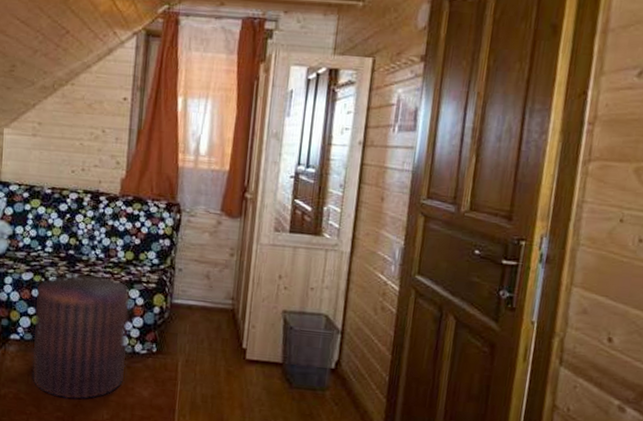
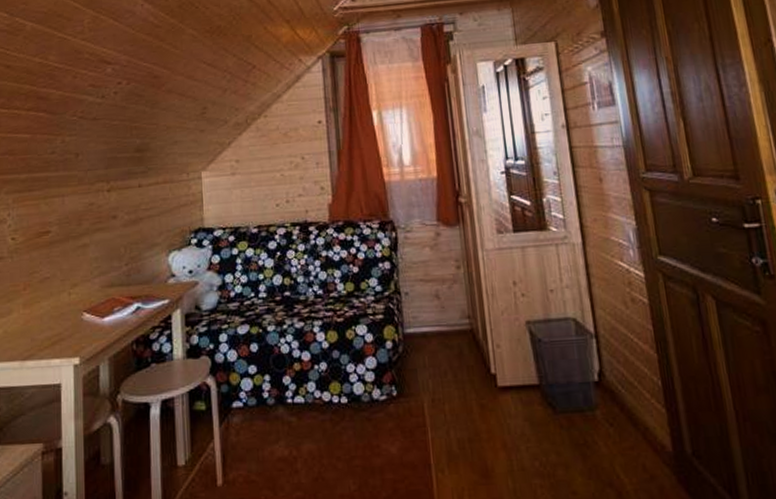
pouf: present [31,273,132,401] -> none [253,314,368,474]

